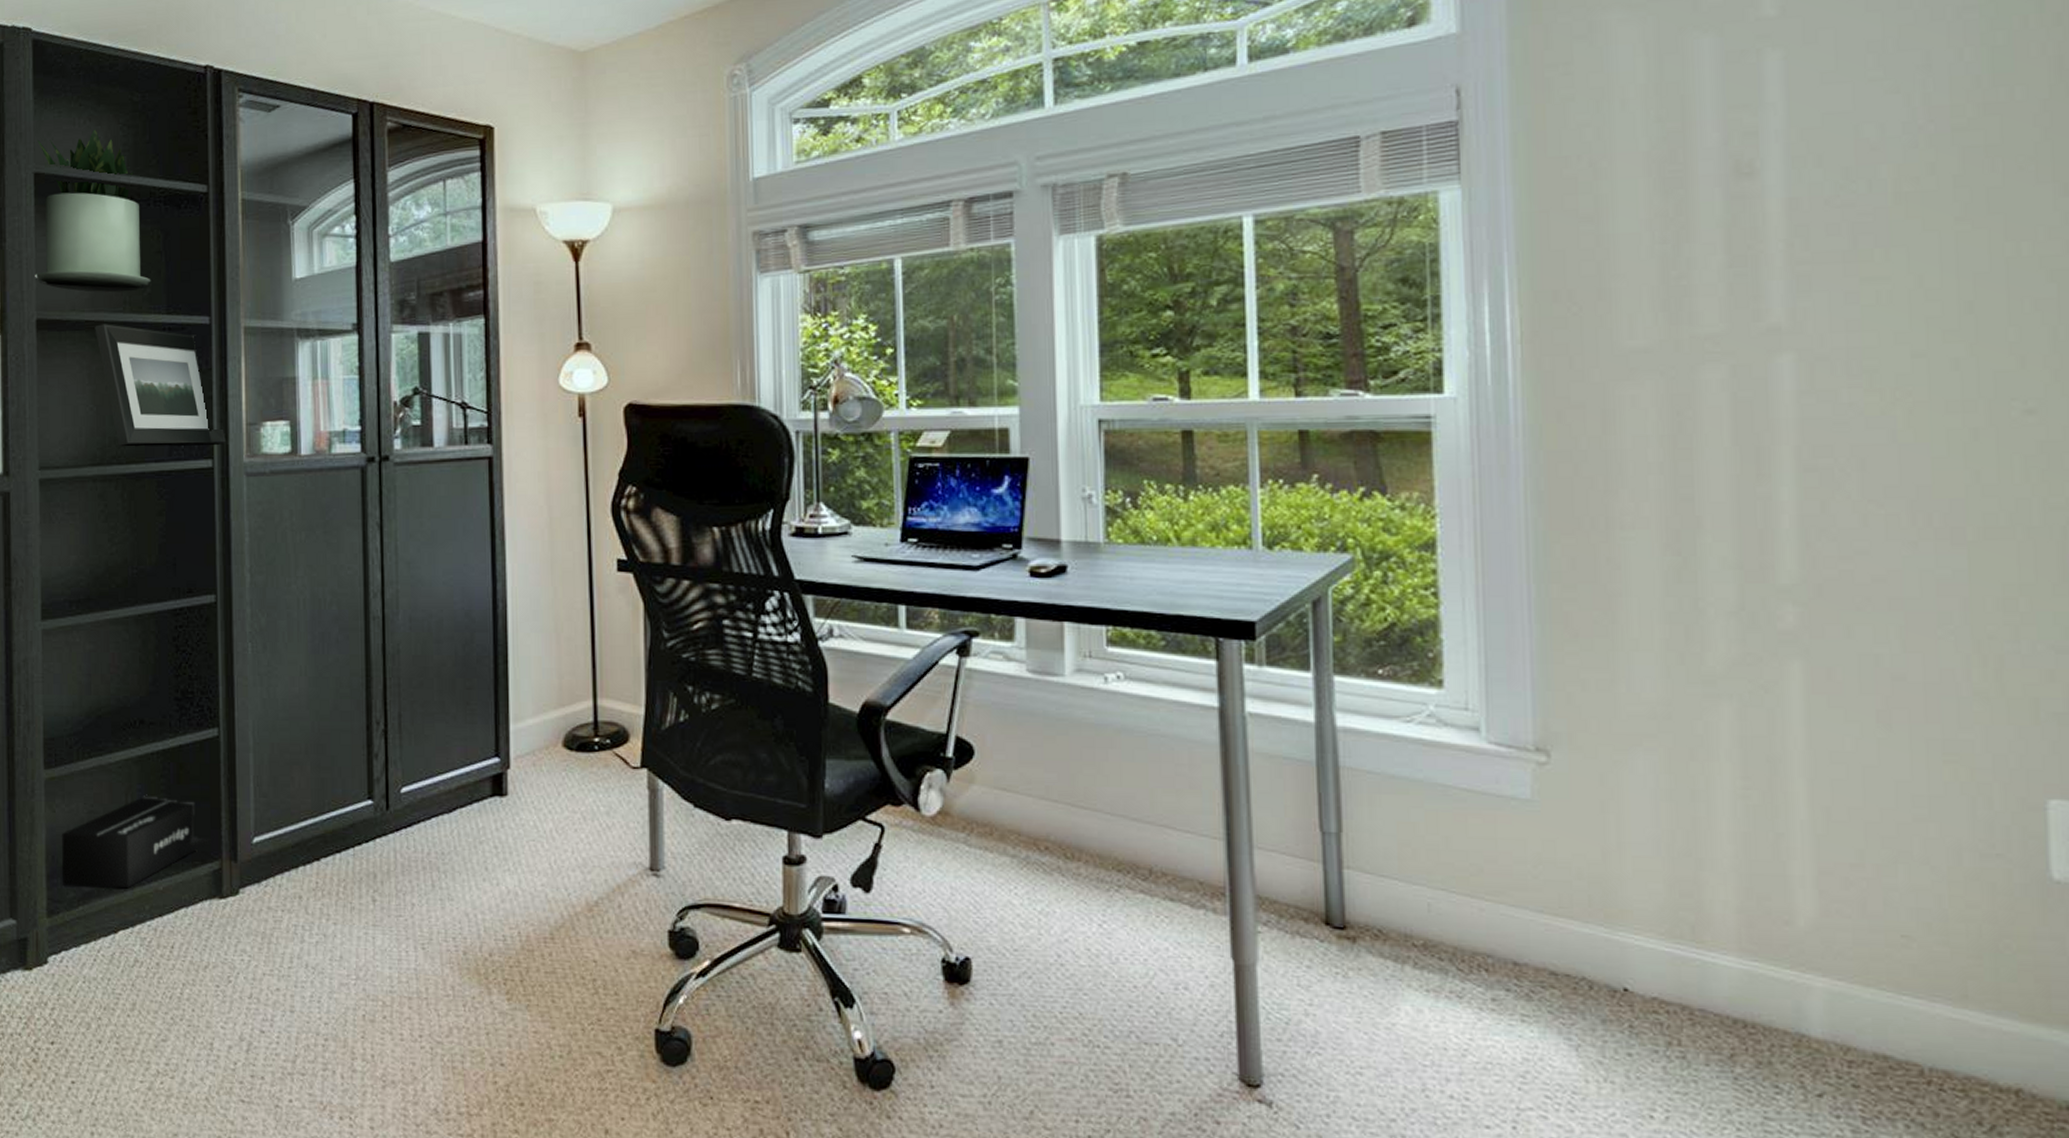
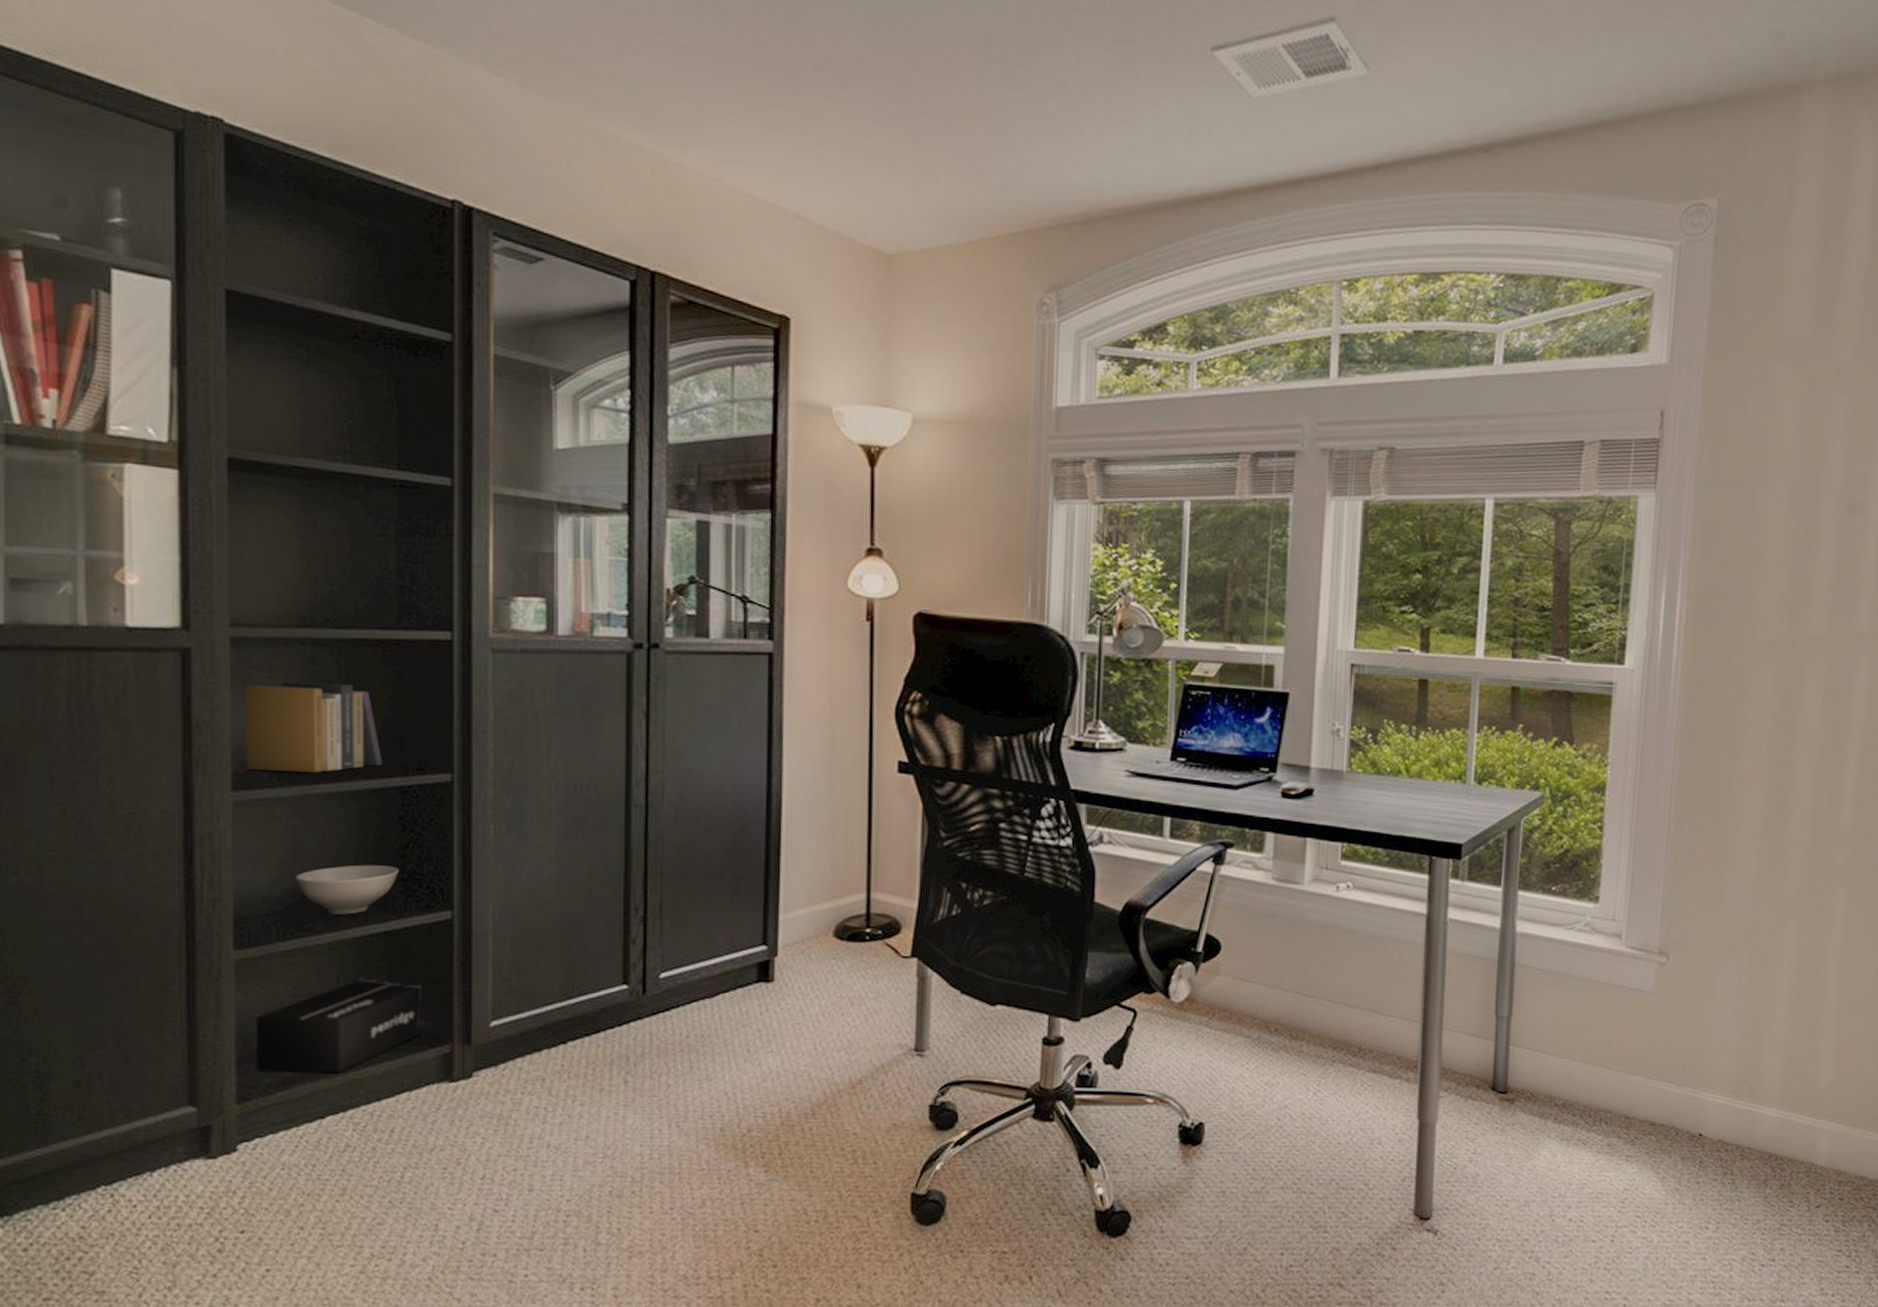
planter: present [35,129,151,293] -> none [226,250,379,440]
books: none [51,516,159,600] -> present [245,682,383,773]
bowl: none [90,685,175,734] -> present [294,864,400,915]
picture frame: present [95,324,226,447] -> none [305,472,468,618]

